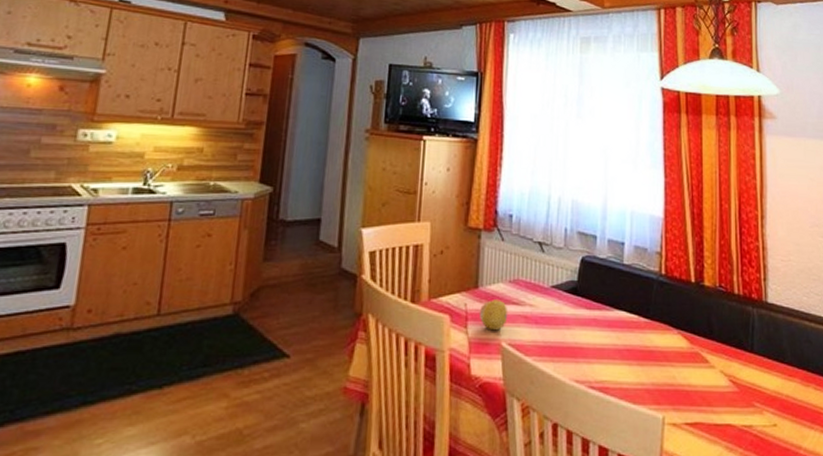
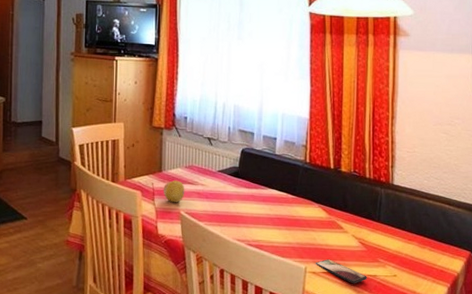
smartphone: none [676,405,741,439] -> present [316,259,367,284]

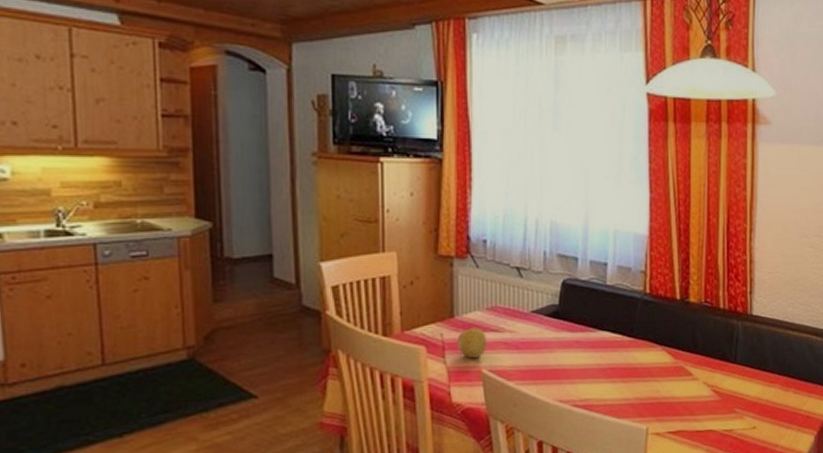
smartphone: present [316,259,367,284] -> none [660,415,722,443]

